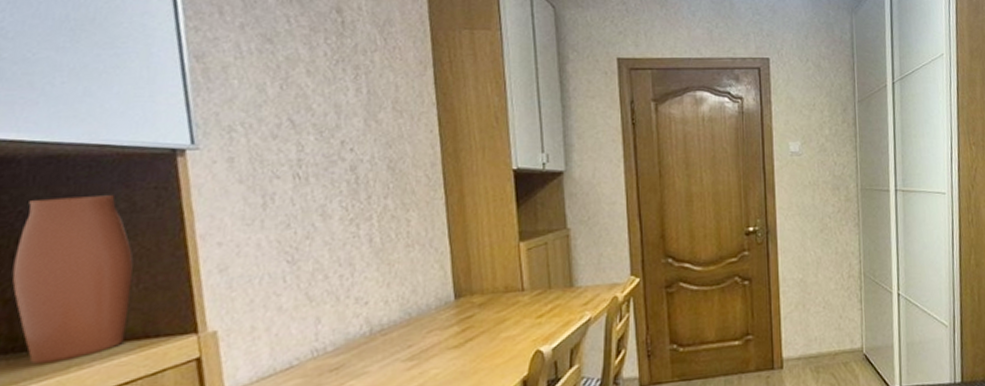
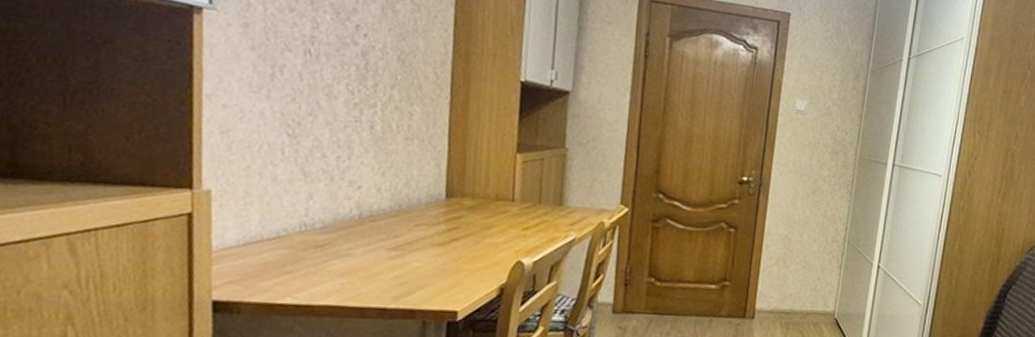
vase: present [12,195,133,365] -> none [18,32,139,194]

